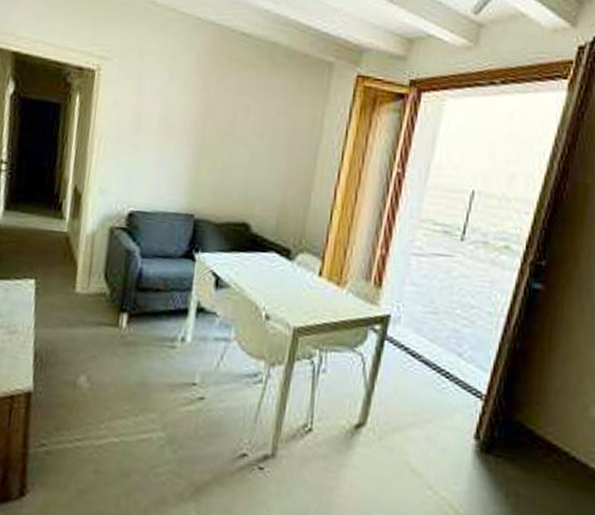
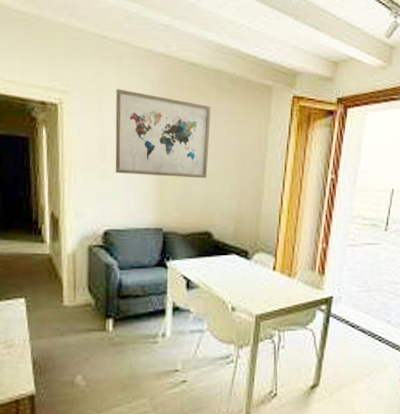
wall art: none [148,57,261,162] -> present [115,89,211,179]

